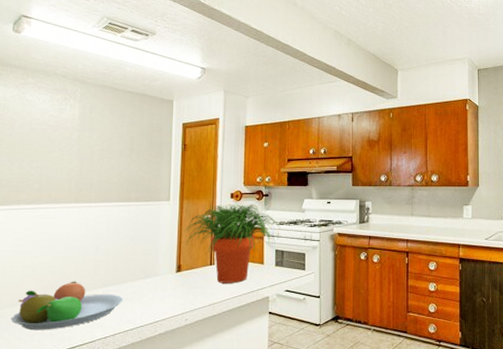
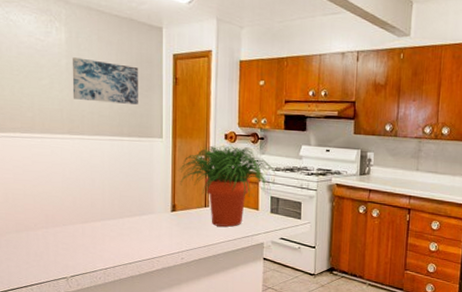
fruit bowl: present [10,281,124,331] -> none [17,212,121,257]
wall art: none [82,131,148,171] -> present [72,57,138,105]

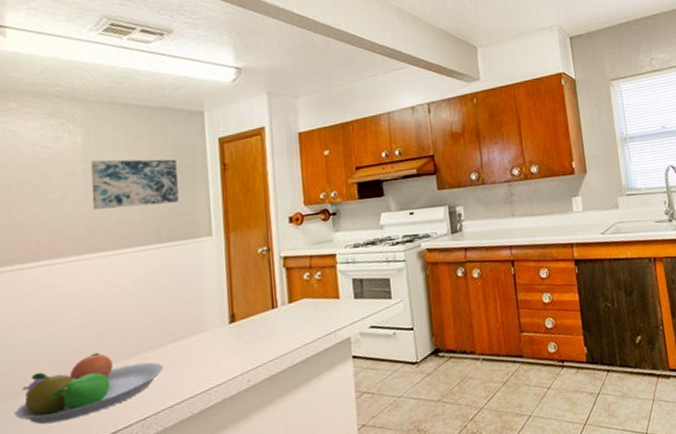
fruit bowl: none [17,212,121,257] -> present [14,352,164,424]
potted plant: present [179,145,276,227] -> none [235,227,355,329]

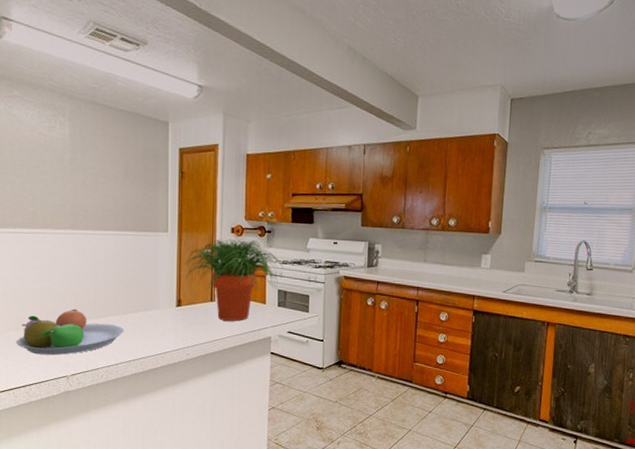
wall art: present [90,159,179,210] -> none [75,152,143,199]
potted plant: none [235,227,355,329] -> present [184,239,283,321]

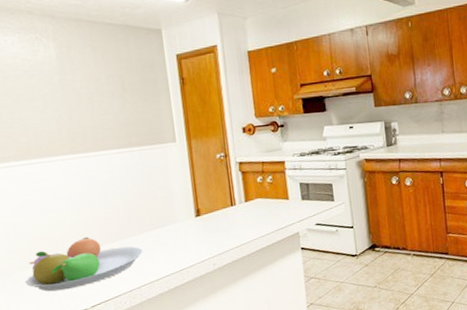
potted plant: present [184,239,283,321] -> none [198,137,302,224]

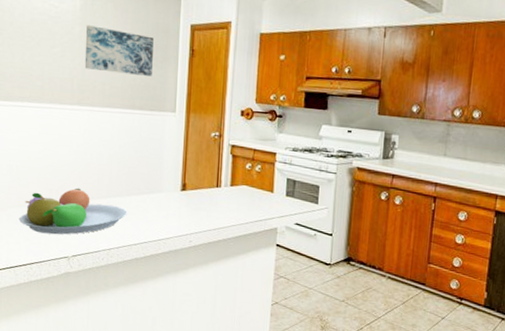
wall art: none [65,72,145,116] -> present [84,25,154,76]

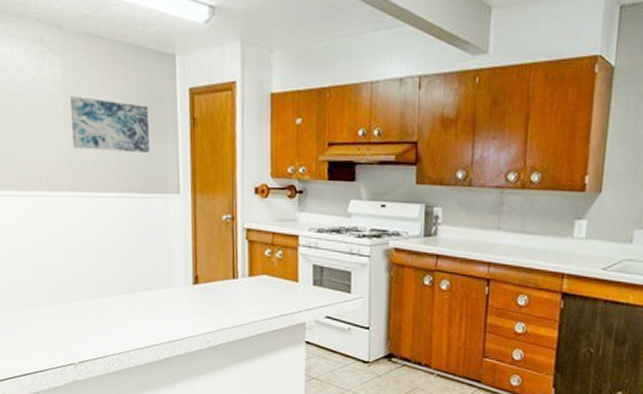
fruit bowl: present [18,187,127,235] -> none [17,285,135,340]

